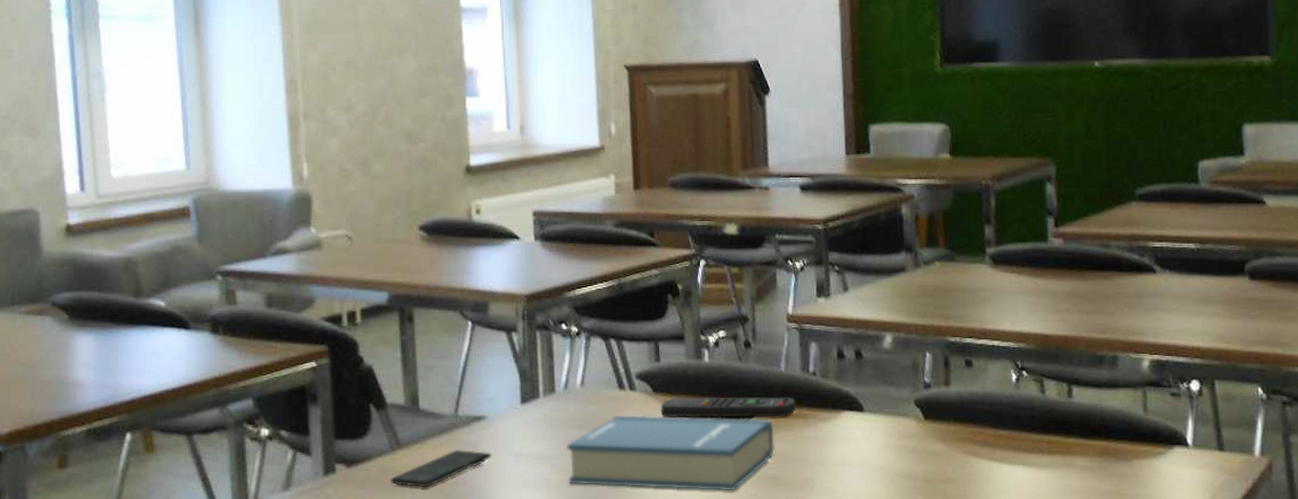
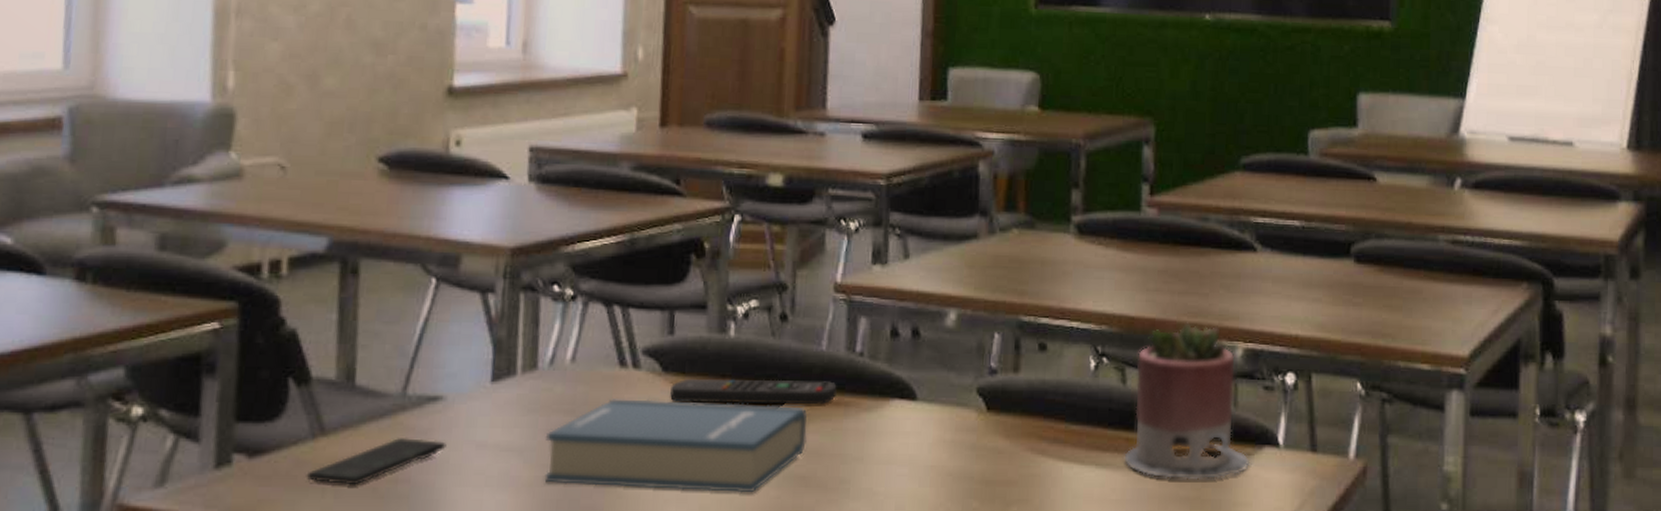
succulent planter: none [1047,337,1163,477] -> present [1124,321,1250,480]

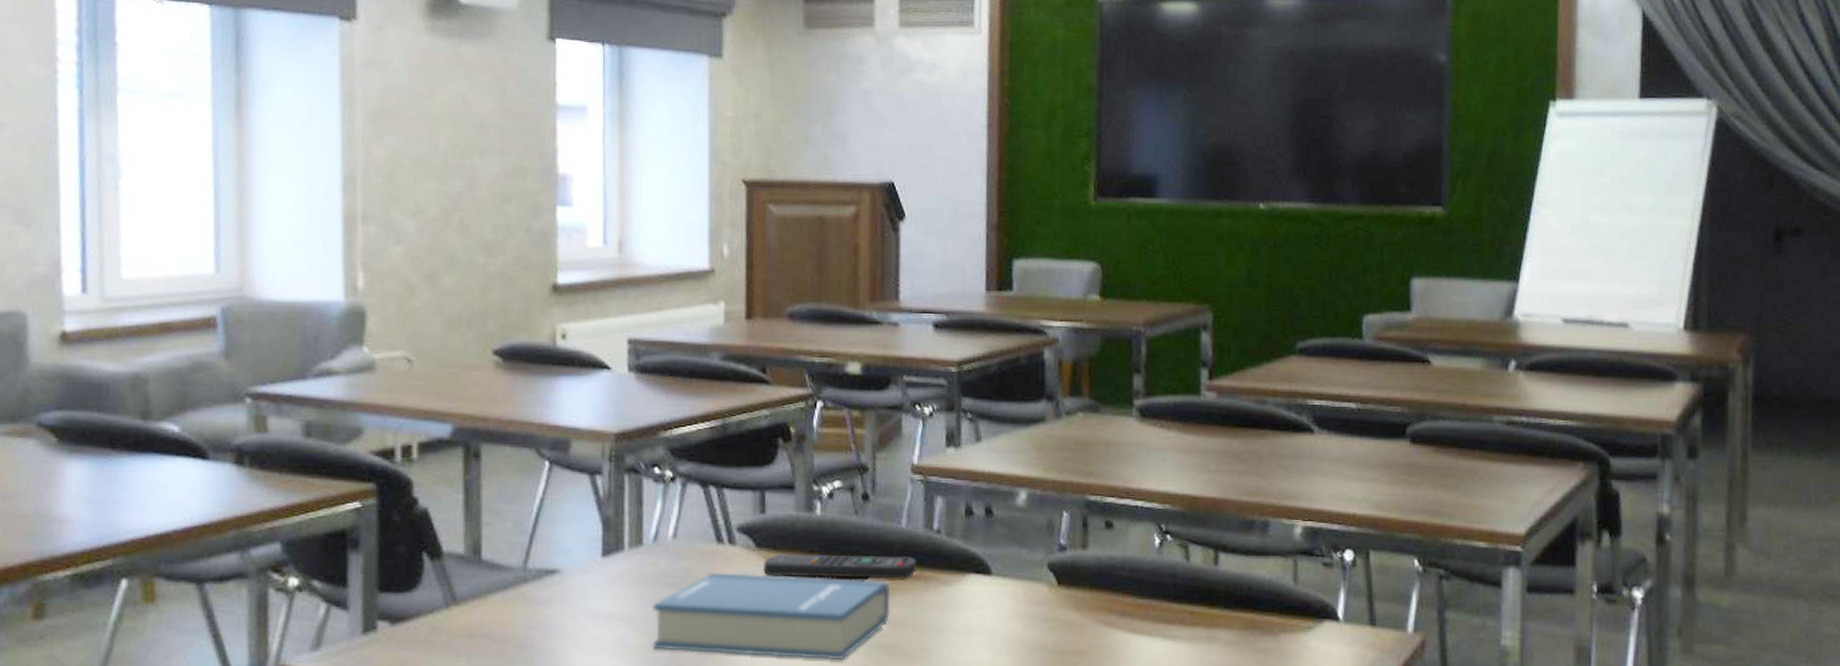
smartphone: present [306,438,447,486] -> none [442,607,564,650]
succulent planter: present [1124,321,1250,480] -> none [1189,500,1311,652]

